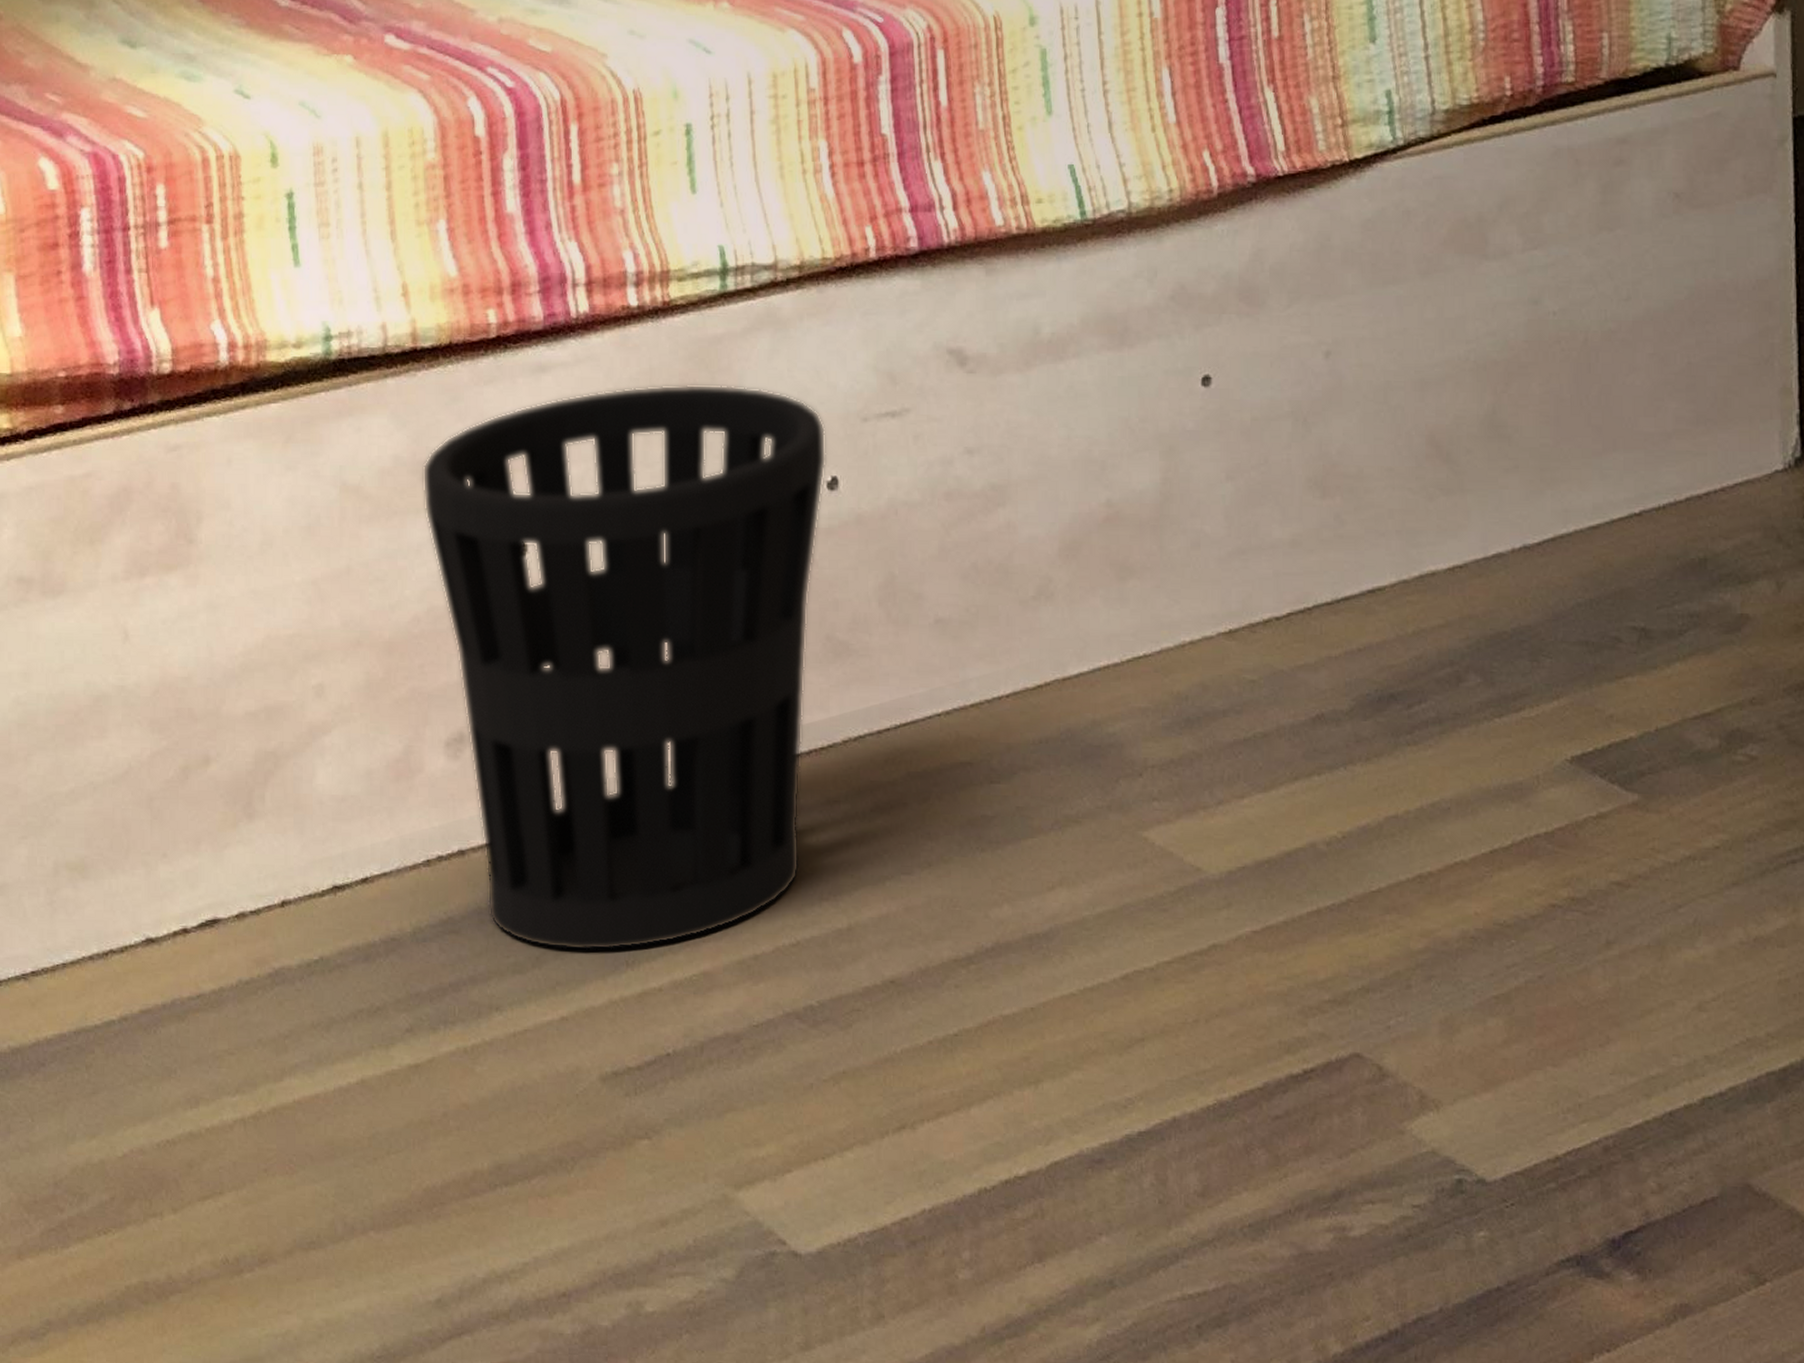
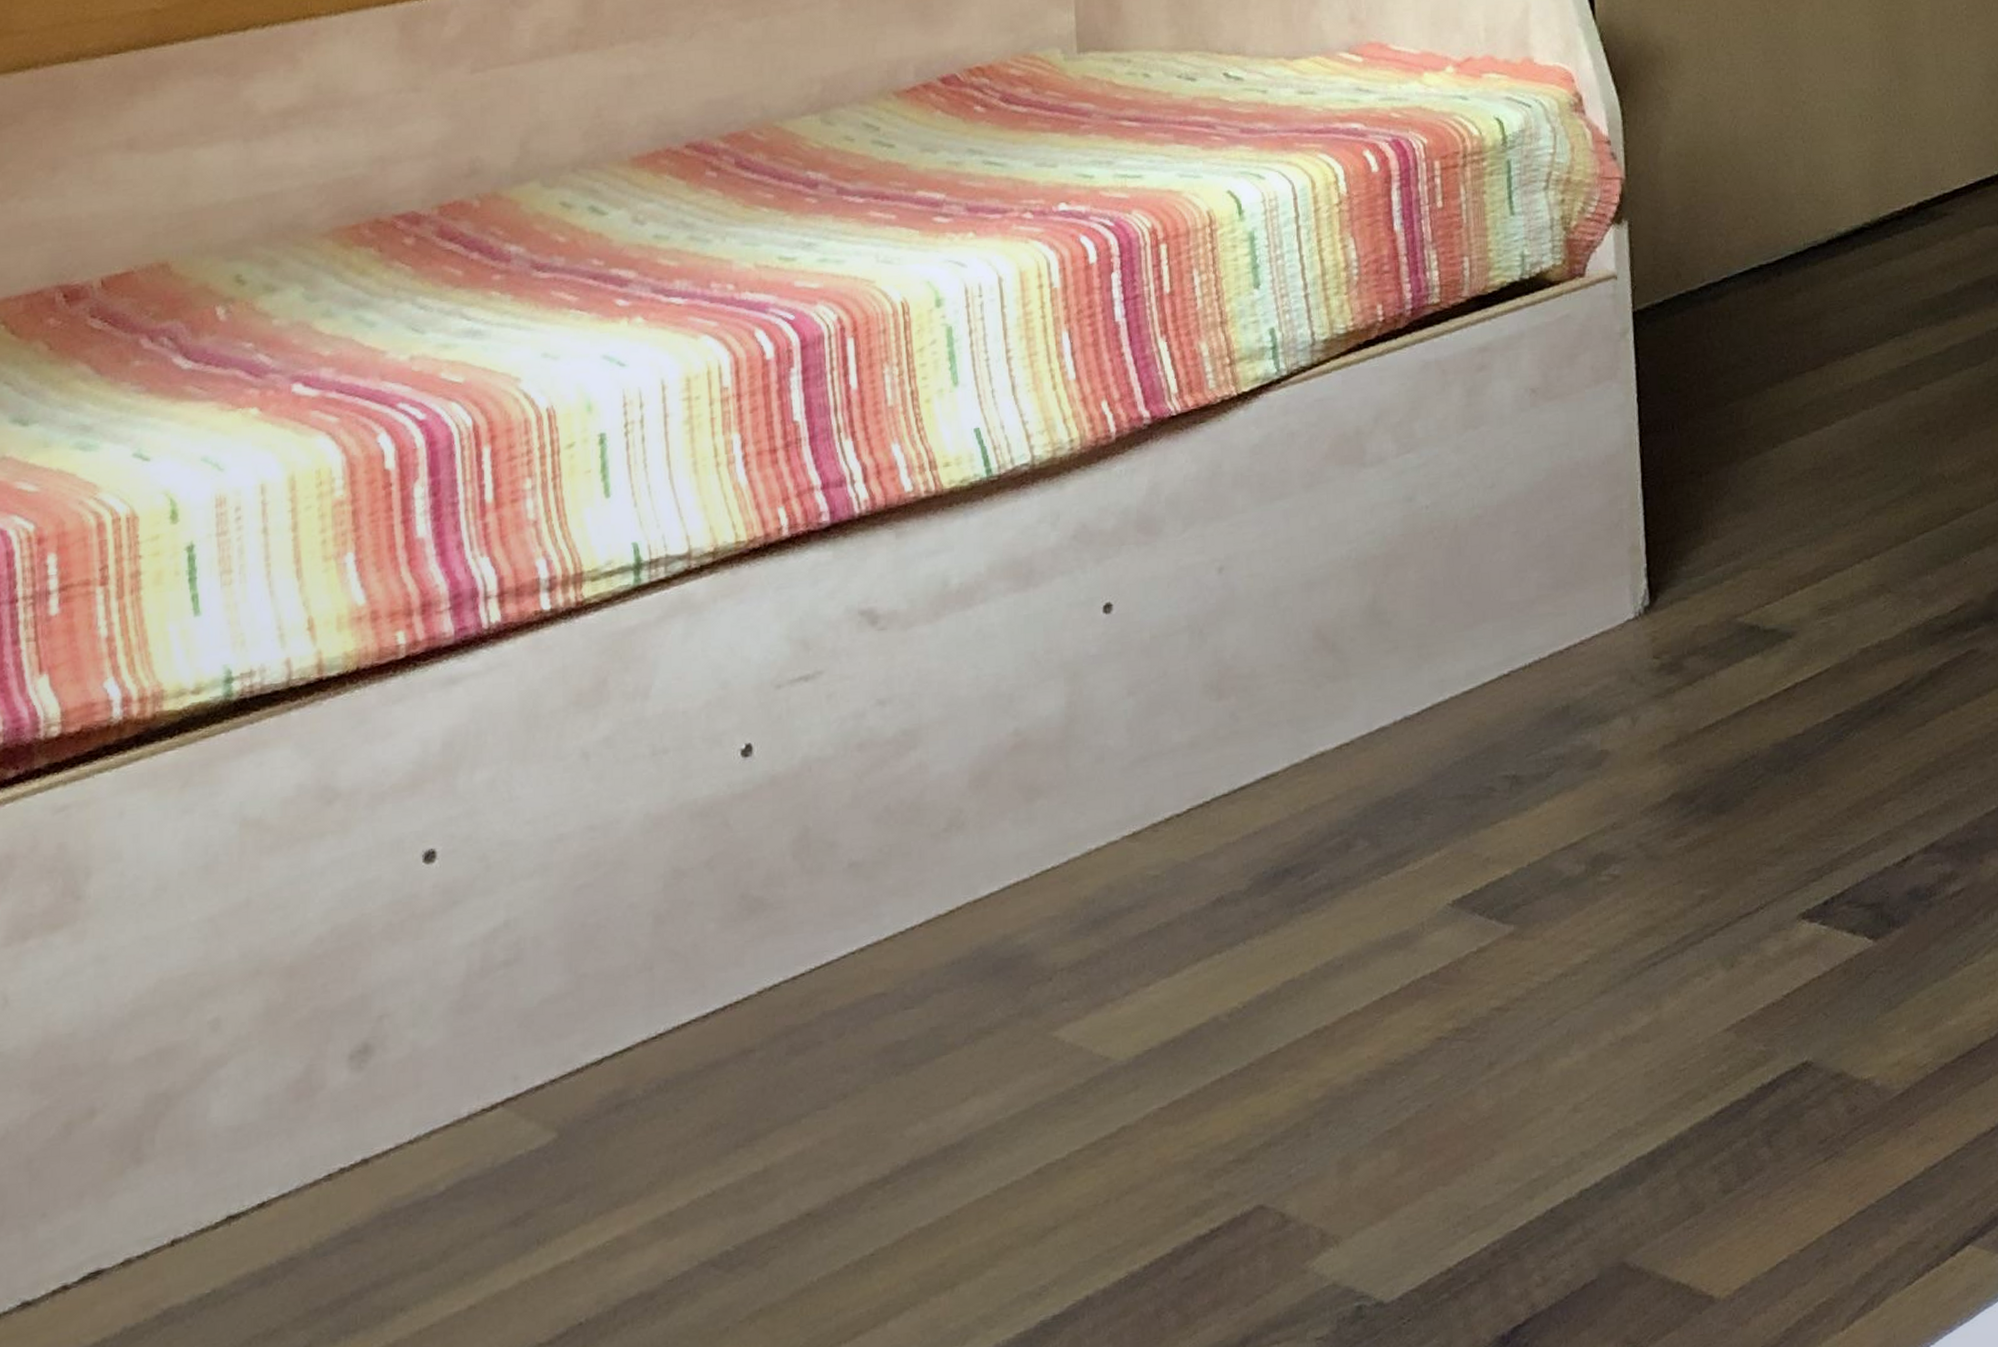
wastebasket: present [422,384,826,951] -> none [327,671,740,1241]

